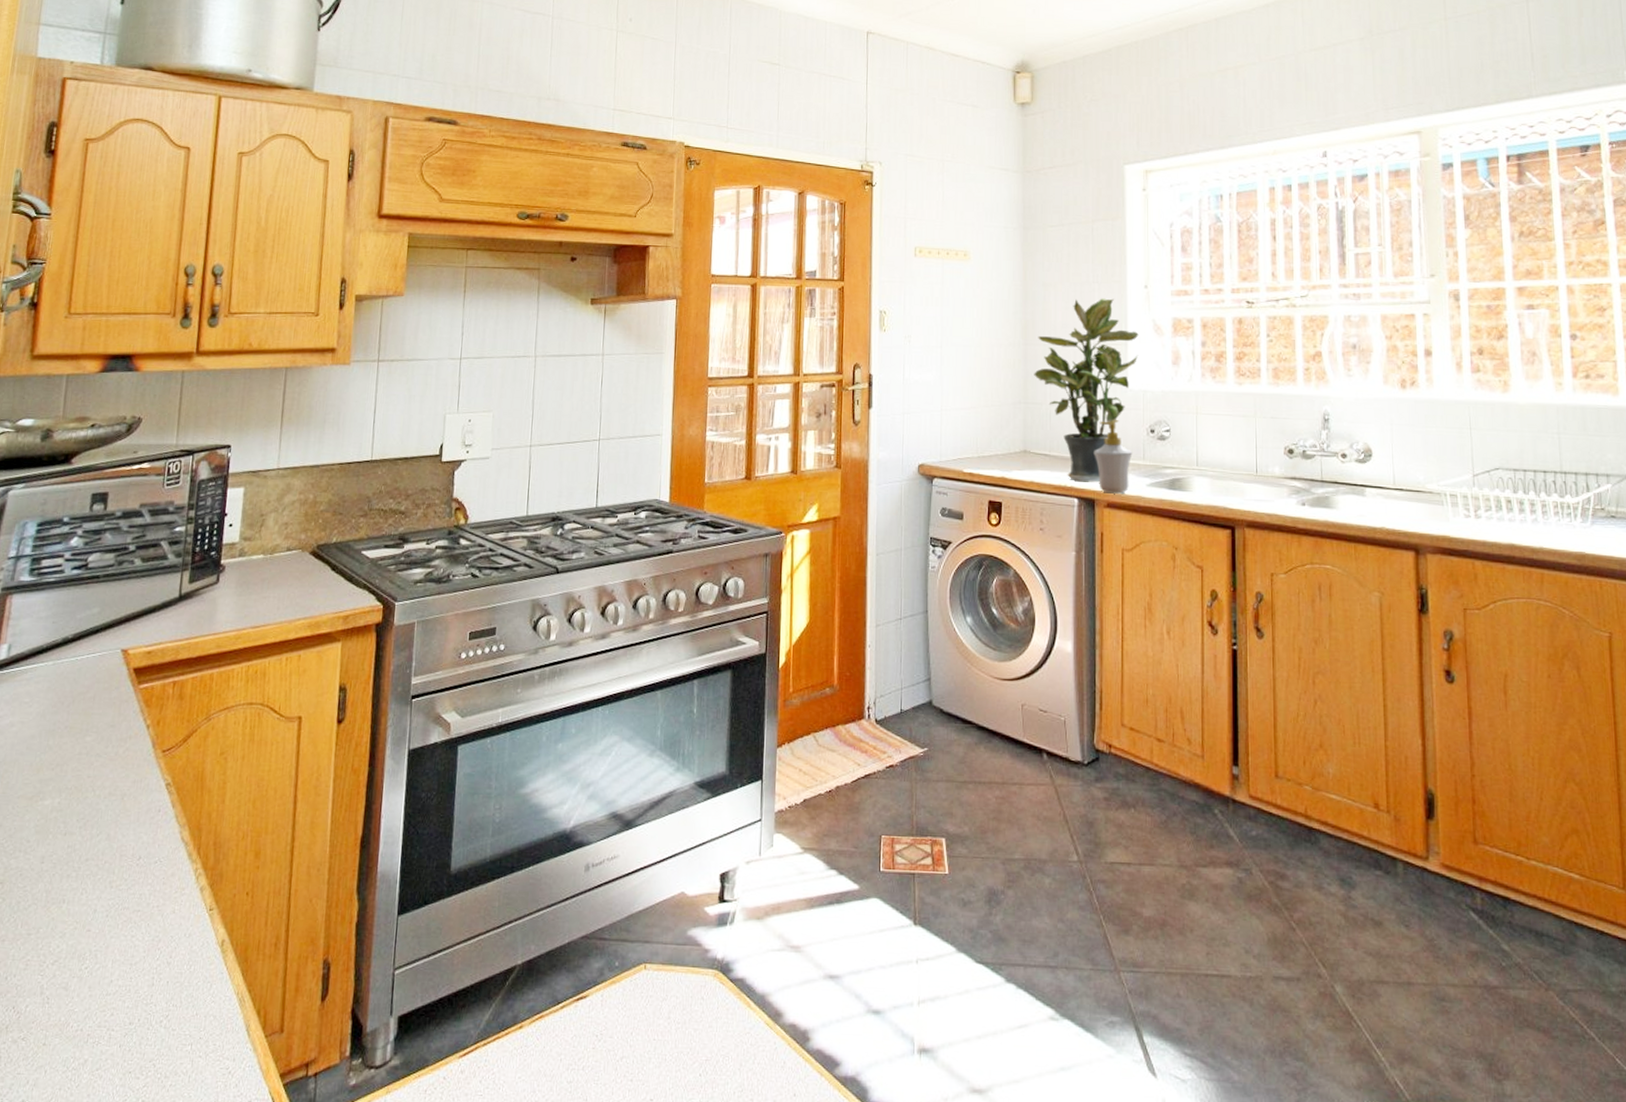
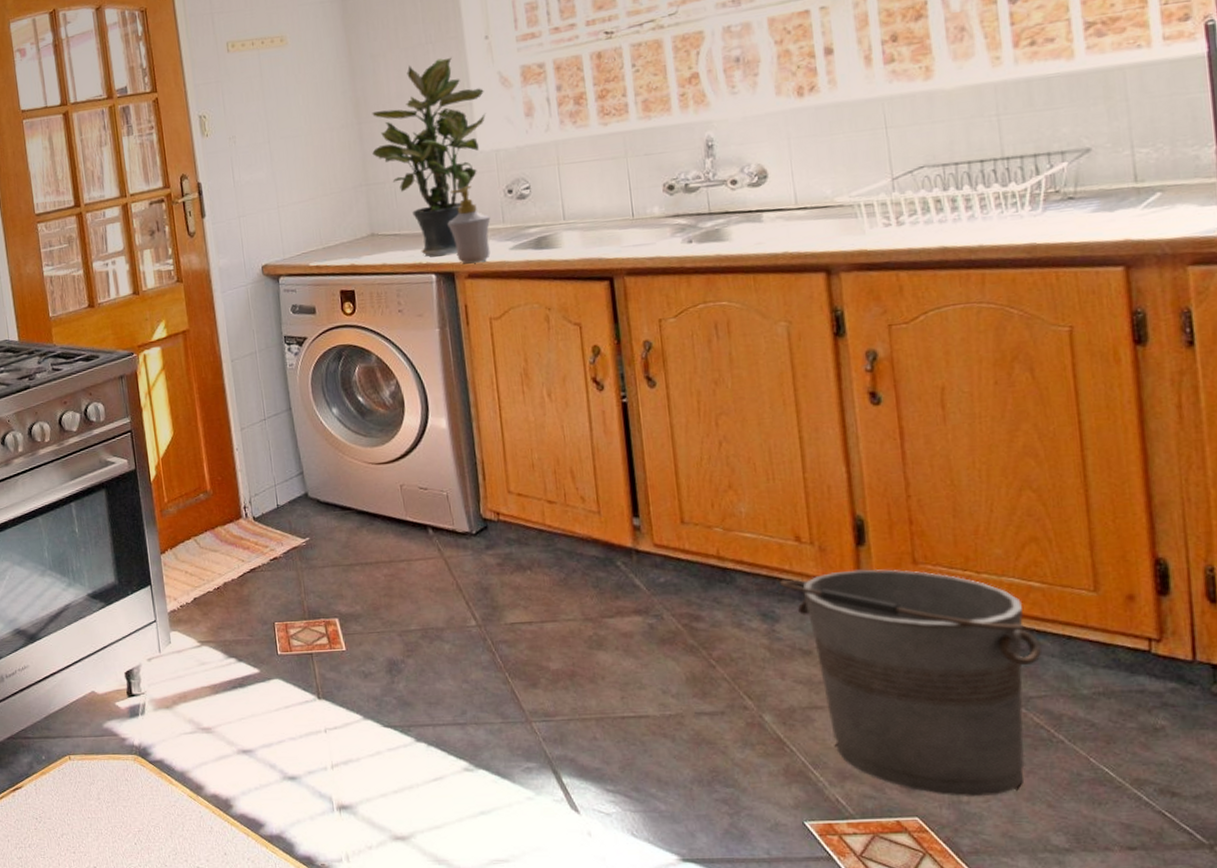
bucket: none [1357,843,1578,1091] -> present [779,569,1041,797]

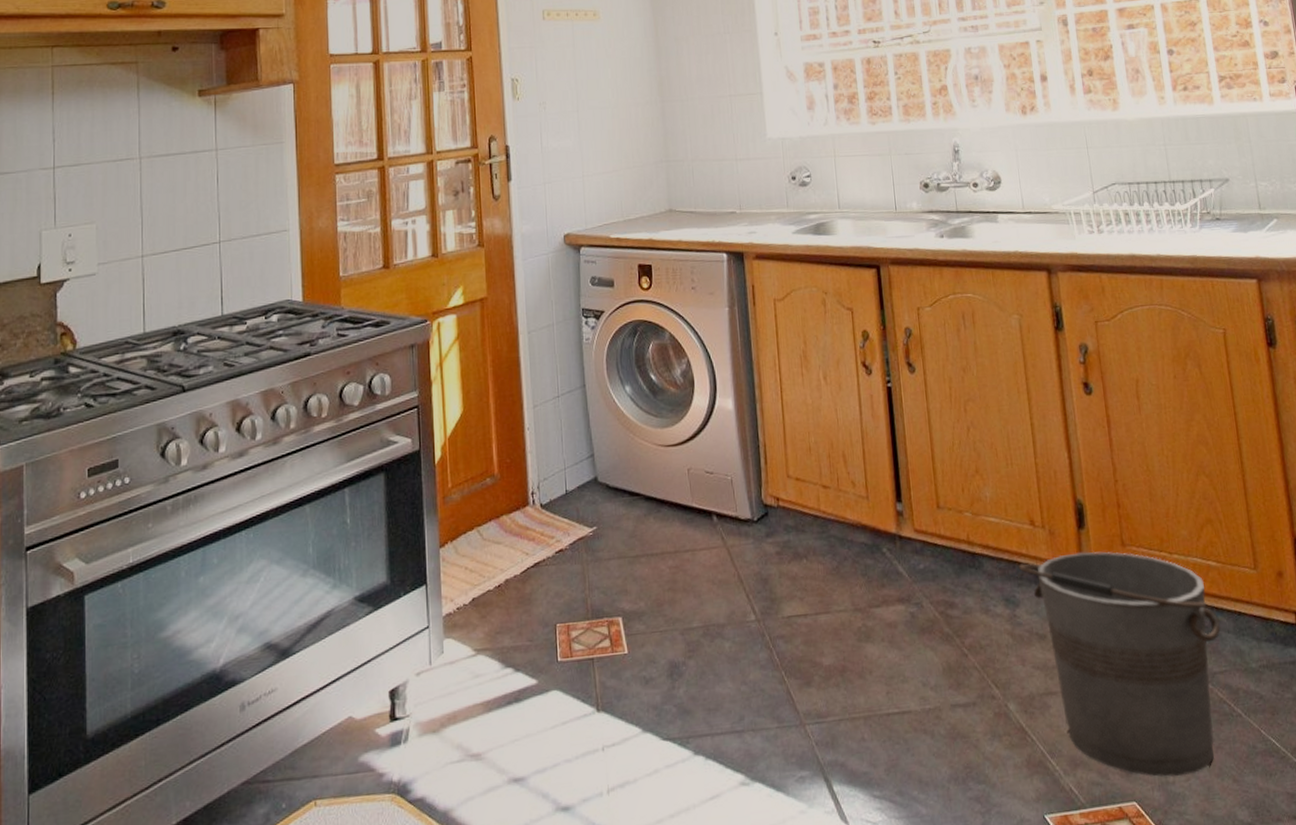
potted plant: present [372,57,486,257] -> none [673,48,775,236]
soap bottle: present [447,186,491,264] -> none [738,170,777,245]

